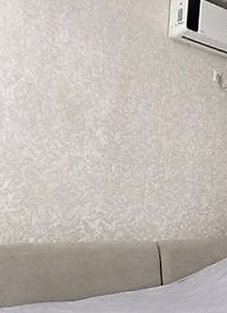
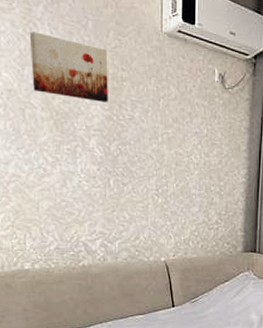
wall art: none [50,35,118,97] -> present [29,32,108,102]

